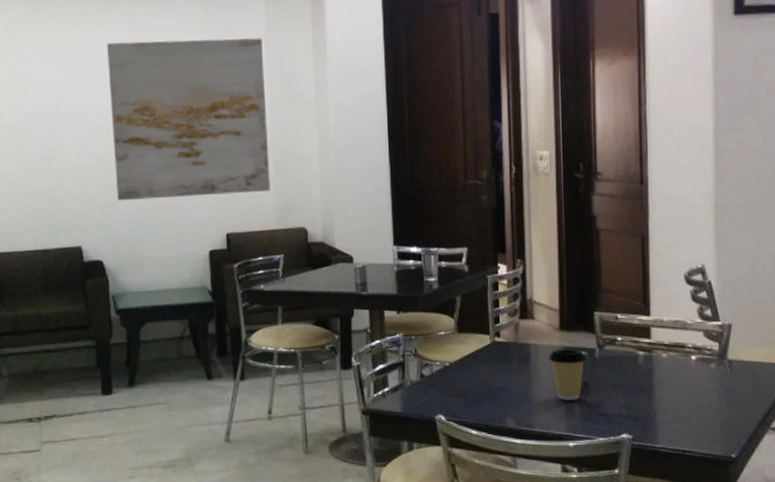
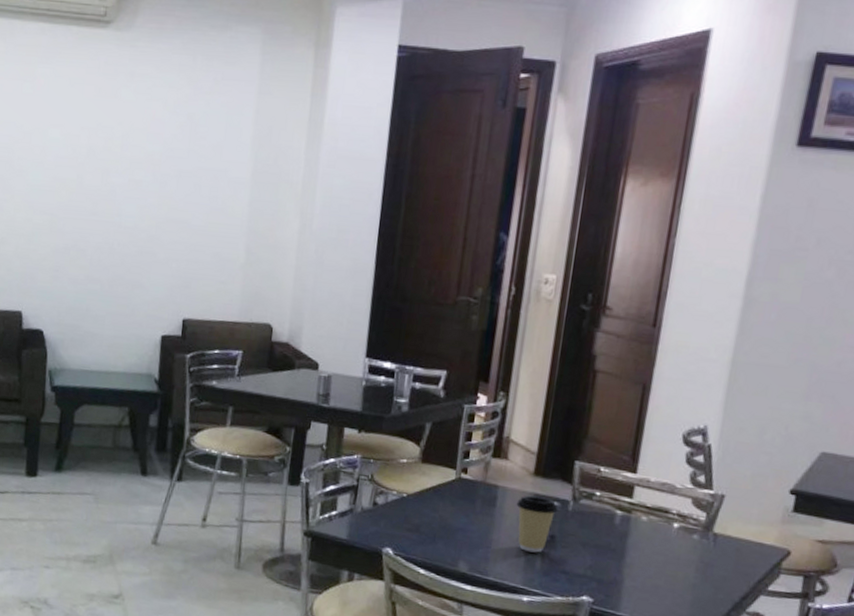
wall art: present [106,38,270,201] -> none [67,85,252,278]

